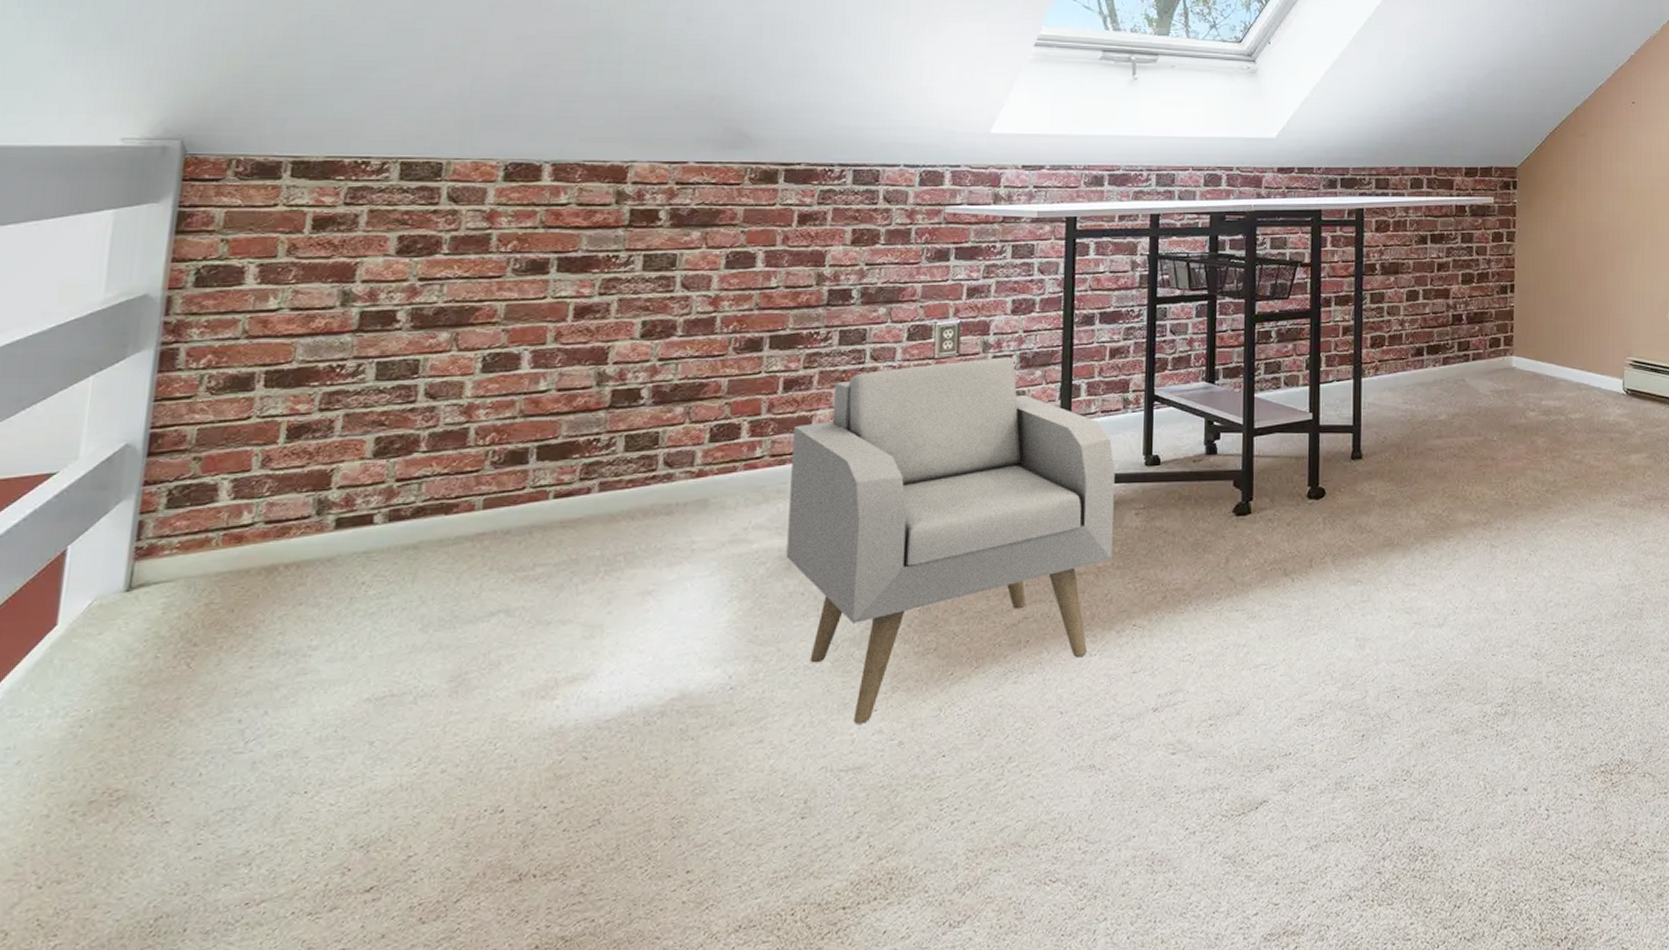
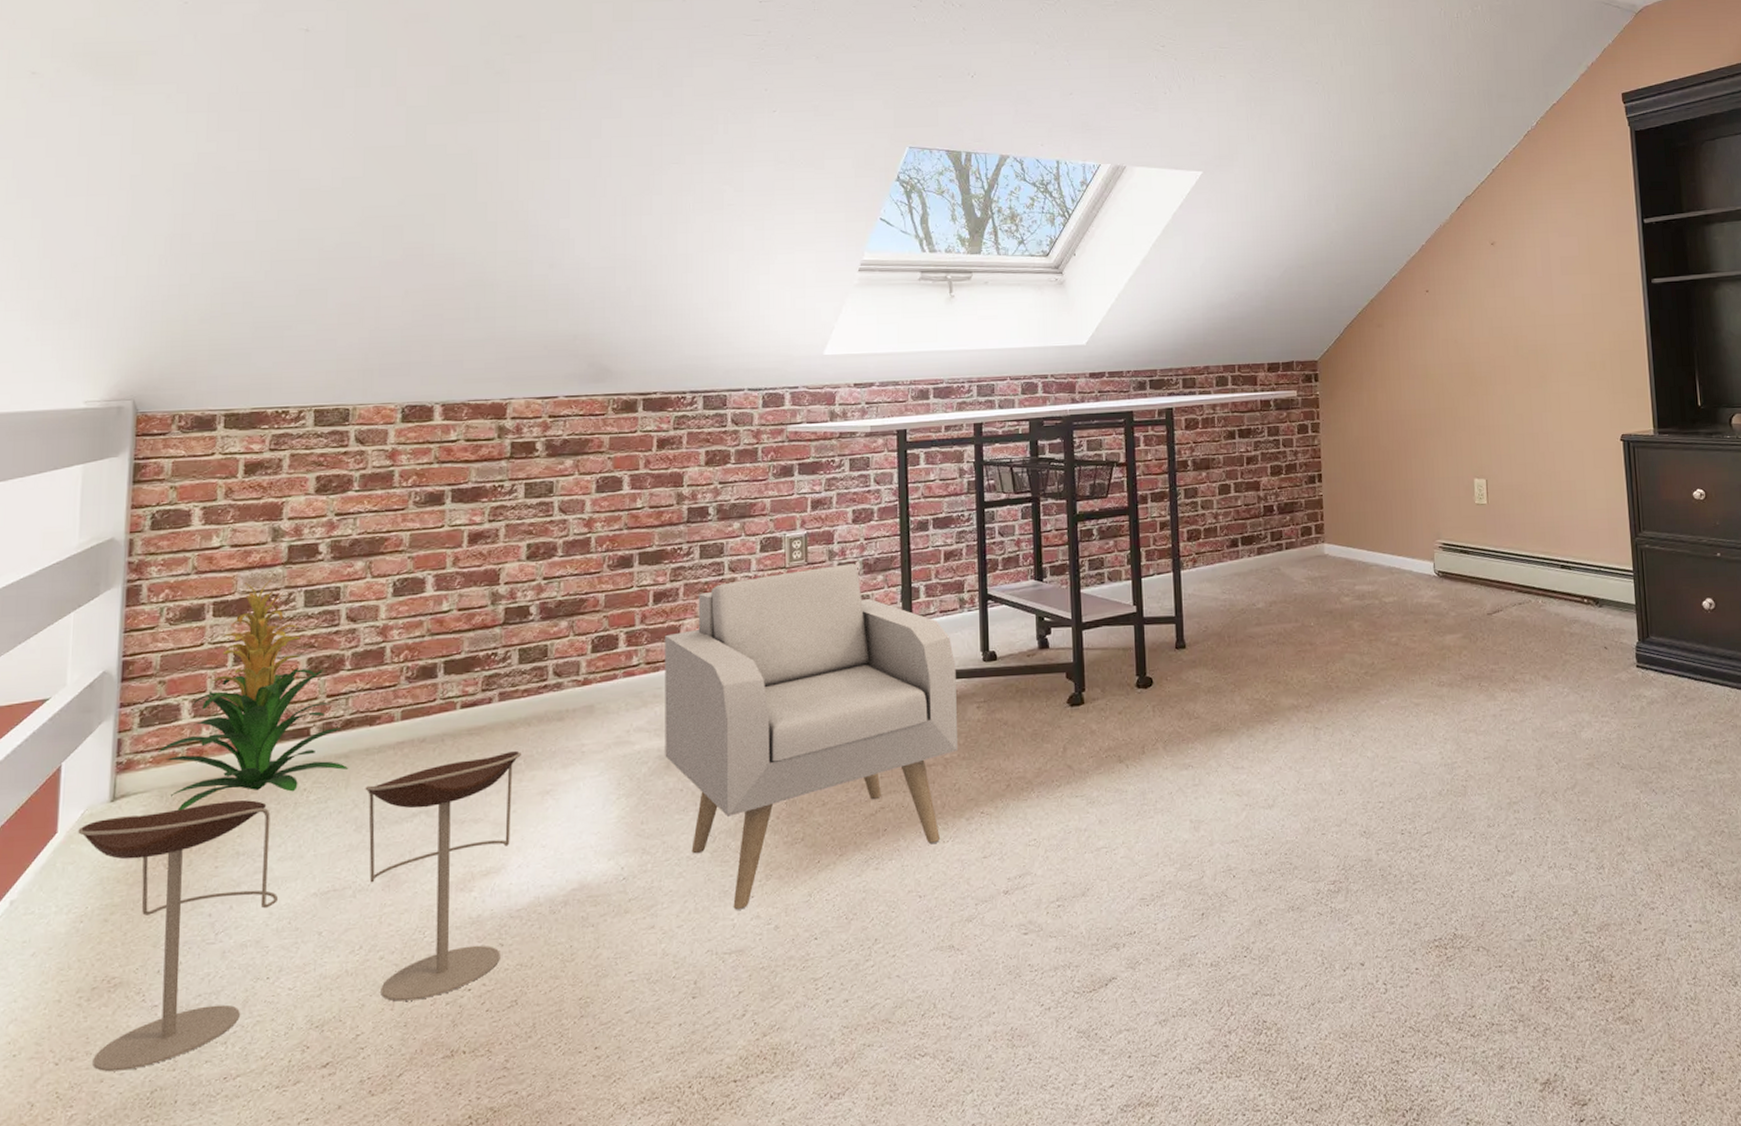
bar stool: none [83,546,623,897] -> present [78,750,522,1072]
indoor plant: none [185,349,418,603] -> present [156,580,349,810]

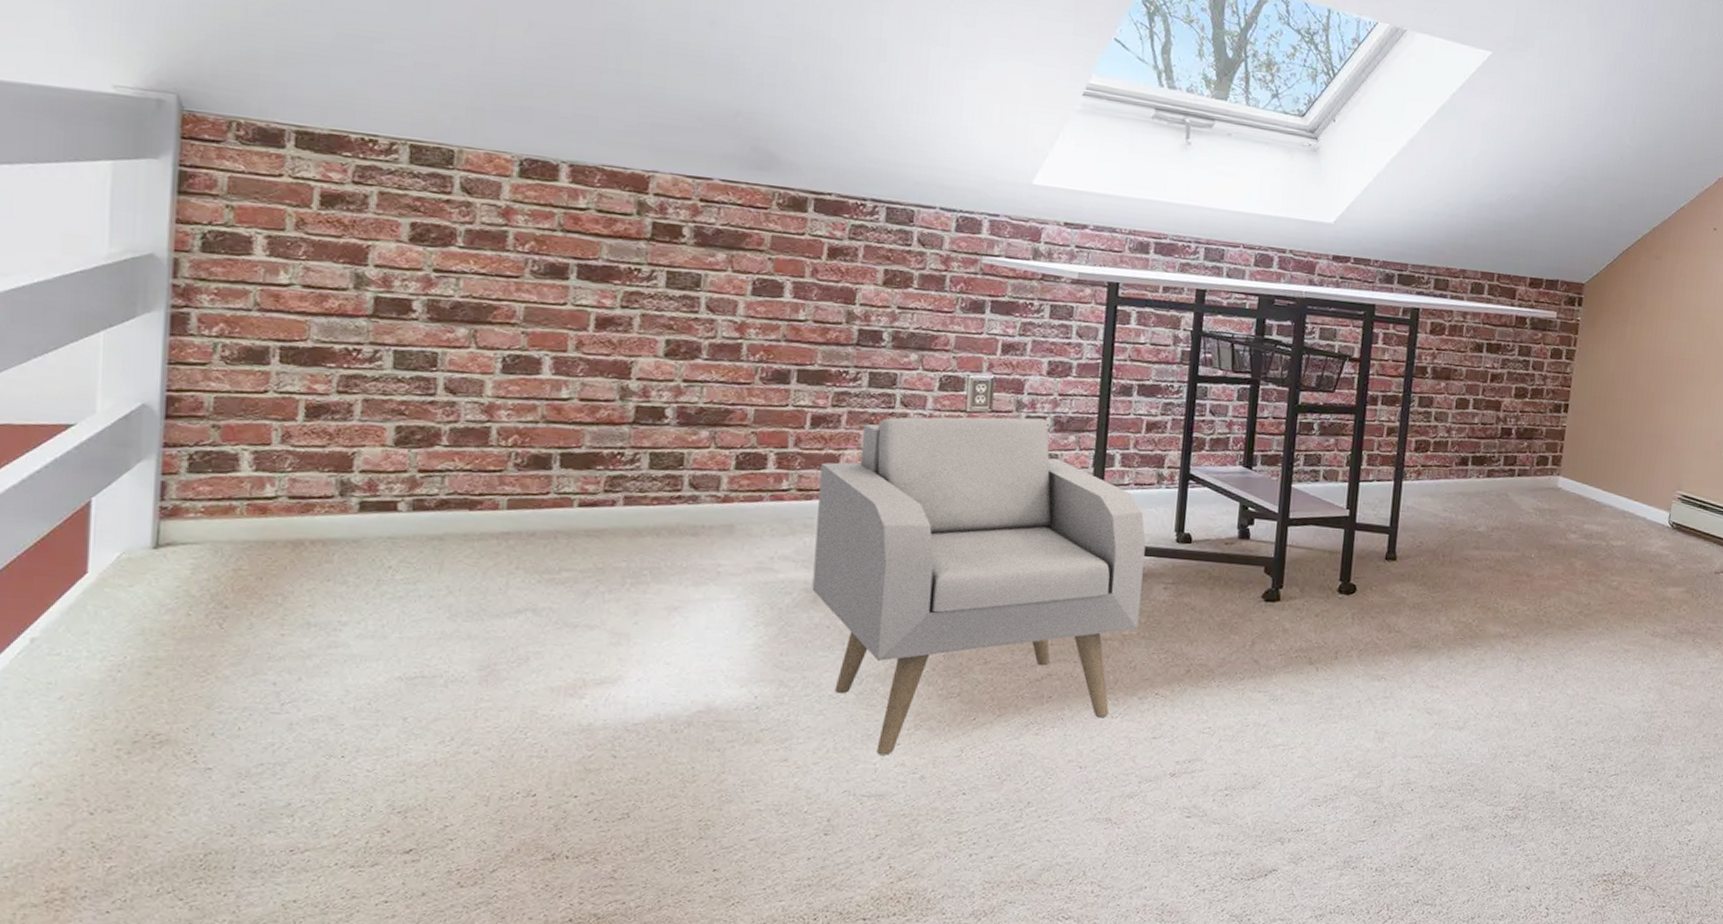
bar stool: present [78,750,522,1072] -> none [113,560,648,830]
indoor plant: present [156,580,349,810] -> none [209,330,443,569]

